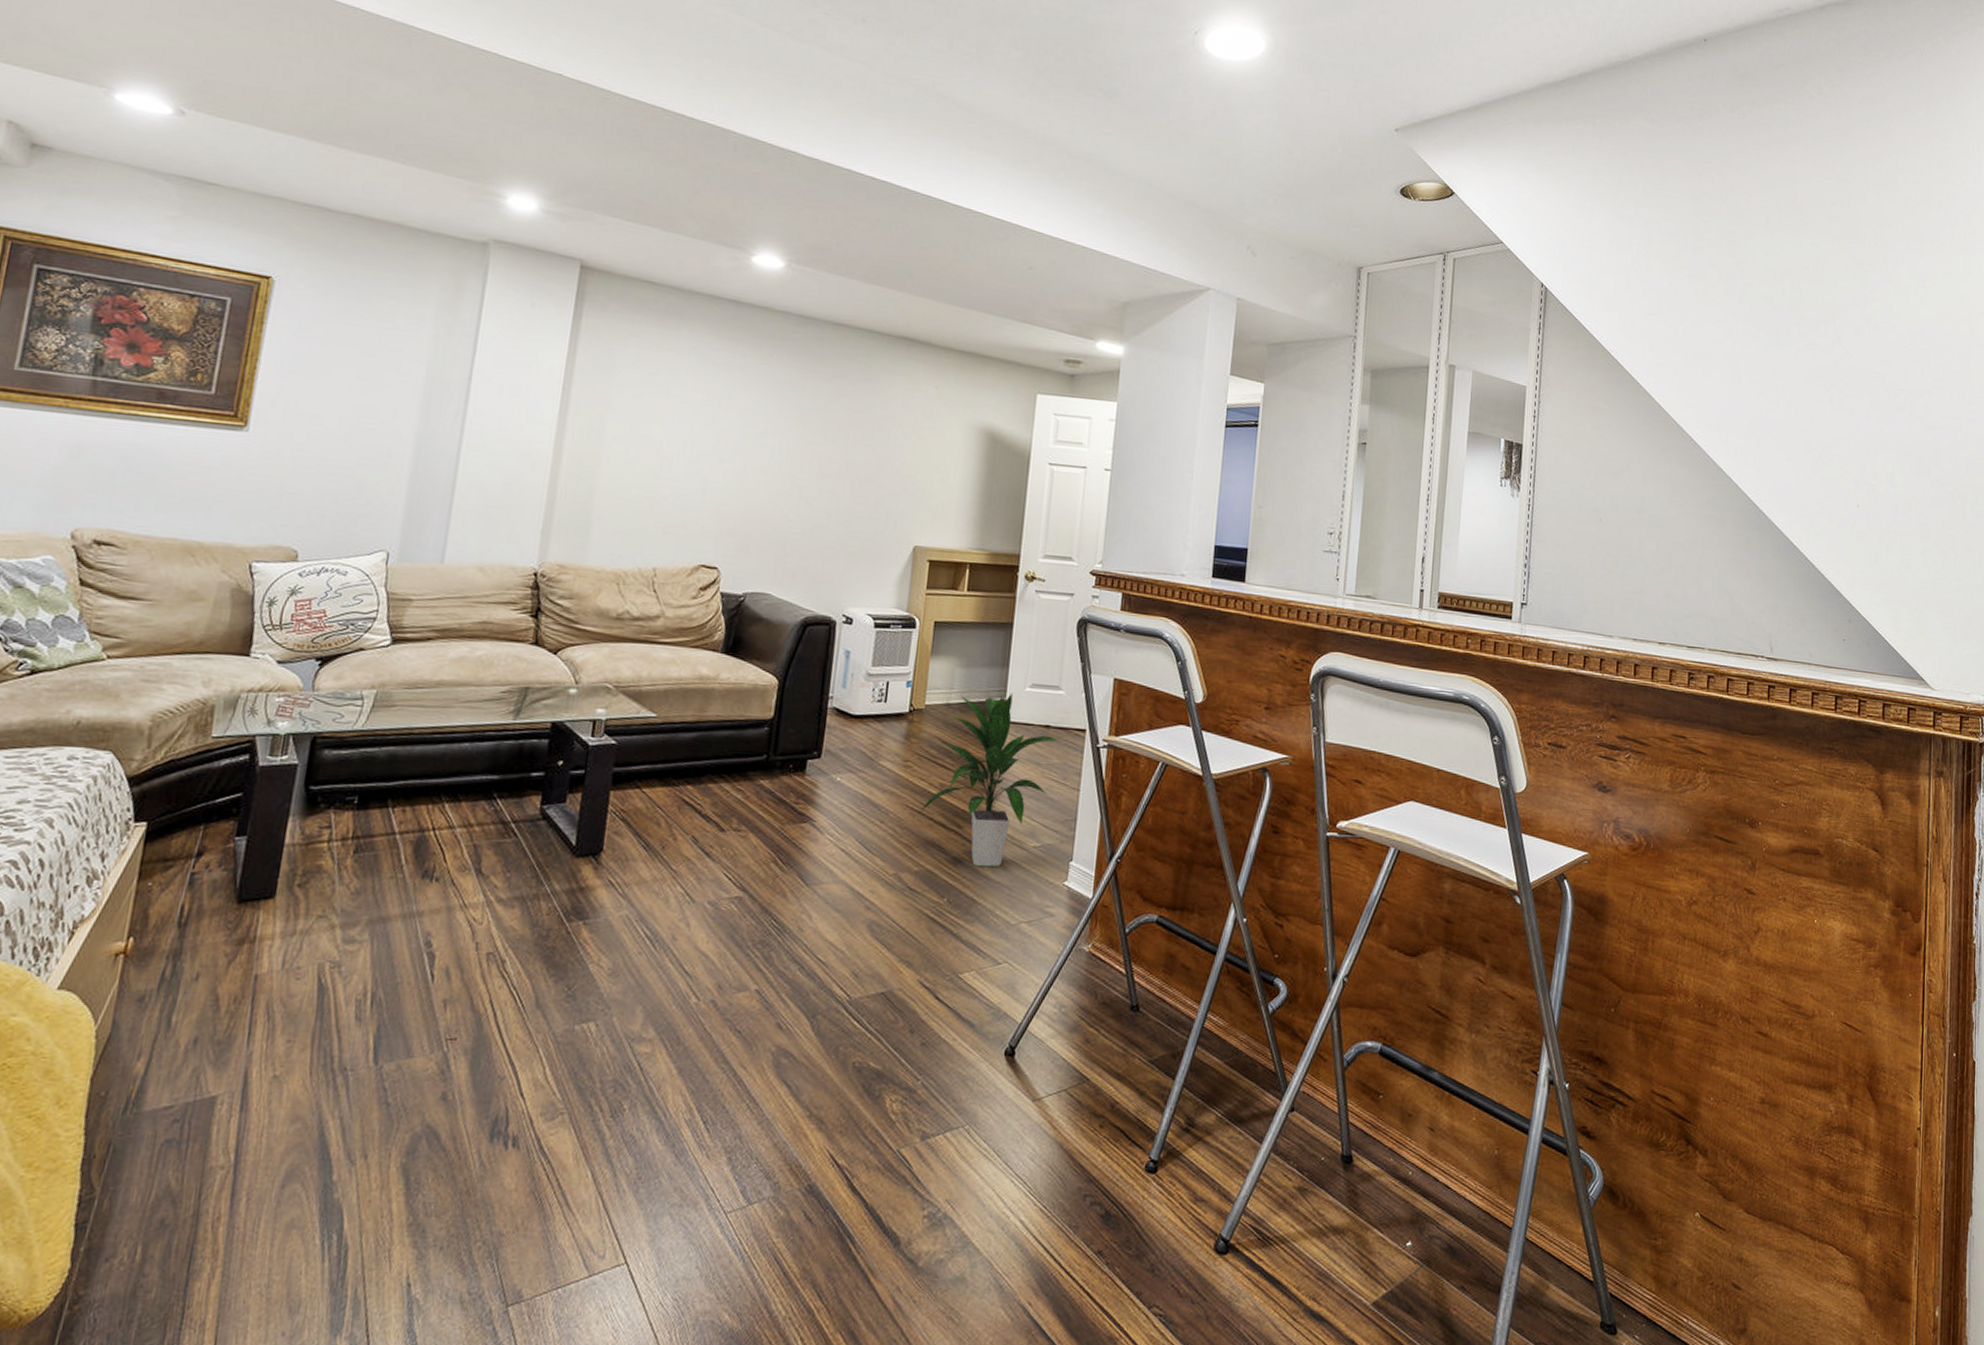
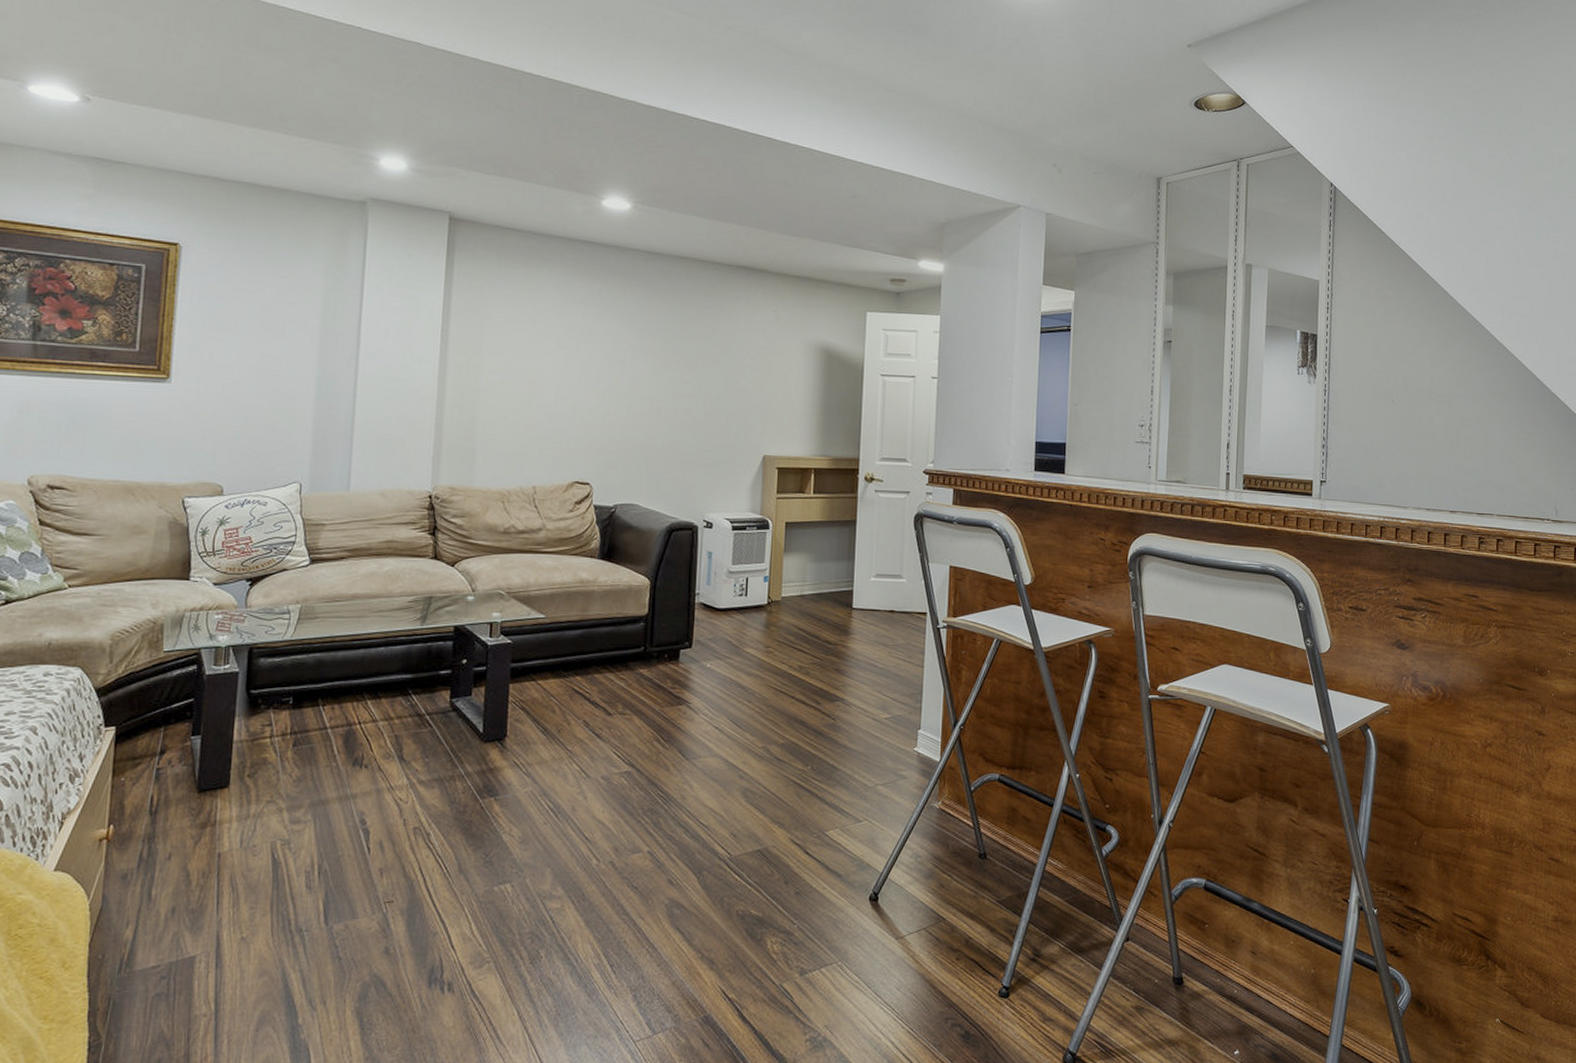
indoor plant: present [918,693,1059,867] -> none [781,583,903,738]

